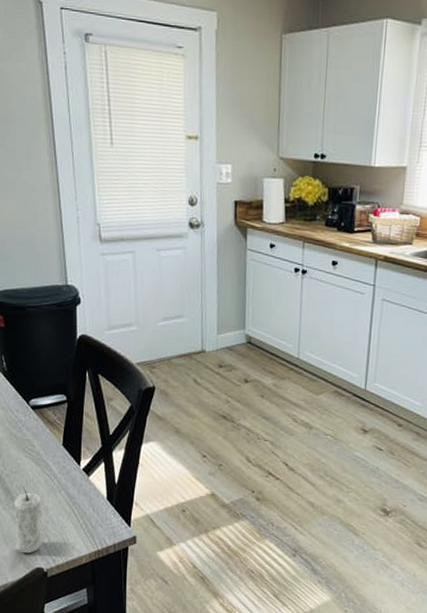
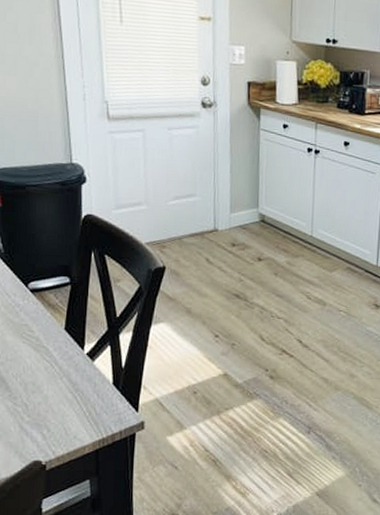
candle: present [13,487,42,554] -> none [8,376,41,446]

